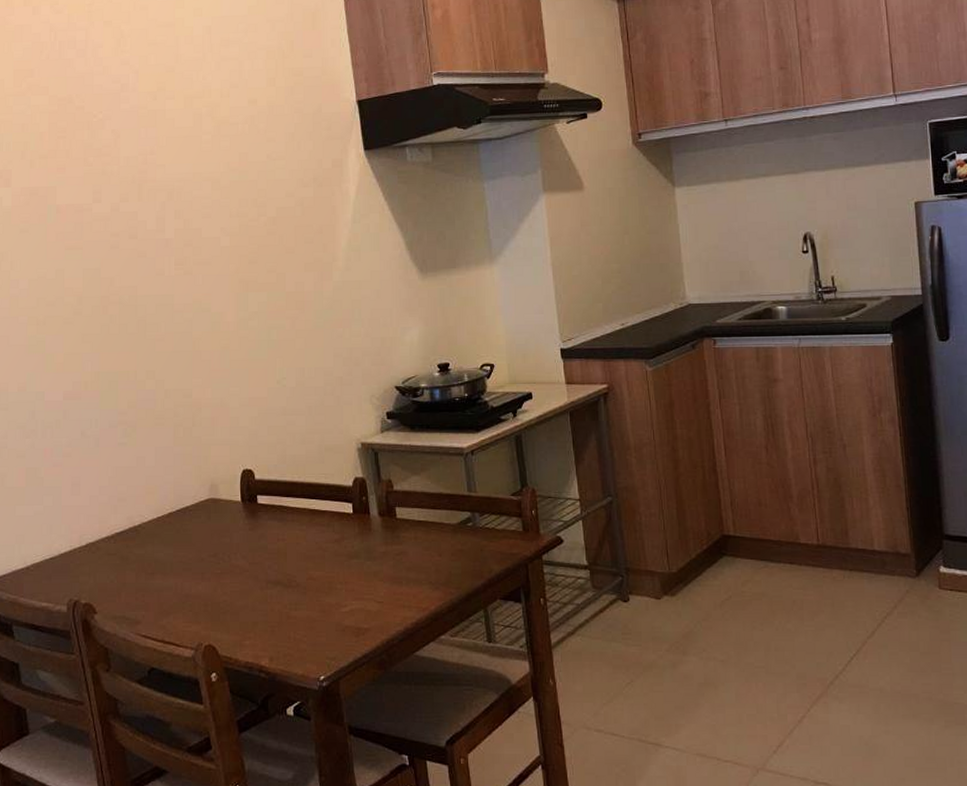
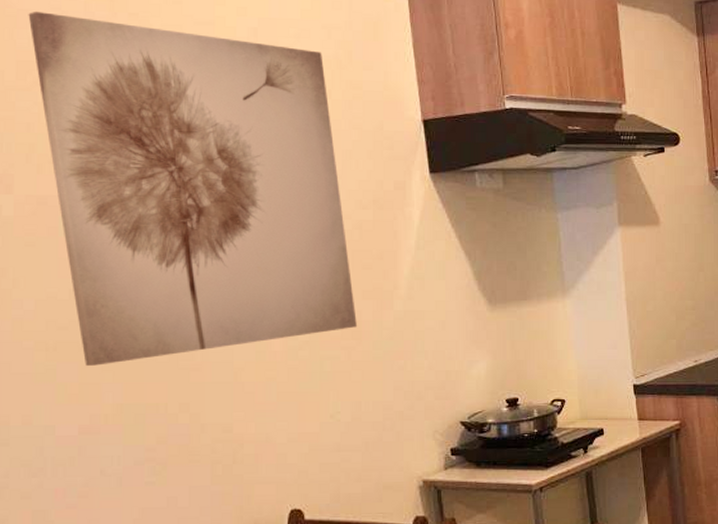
wall art: none [23,25,300,338] -> present [28,11,357,366]

